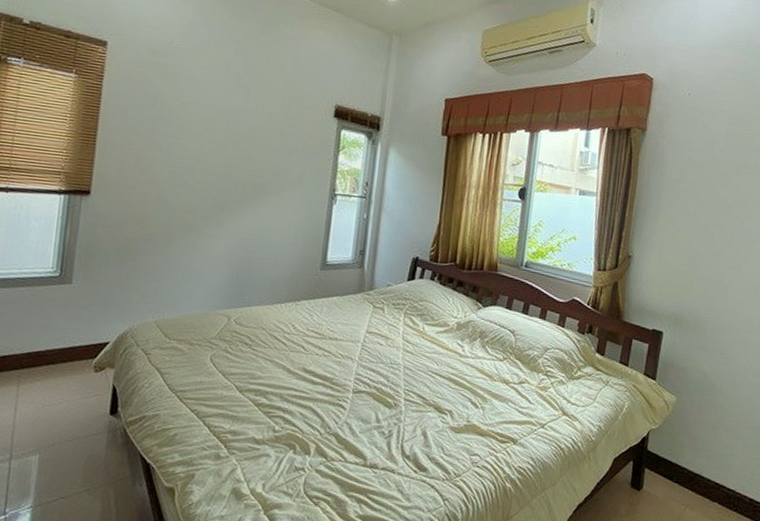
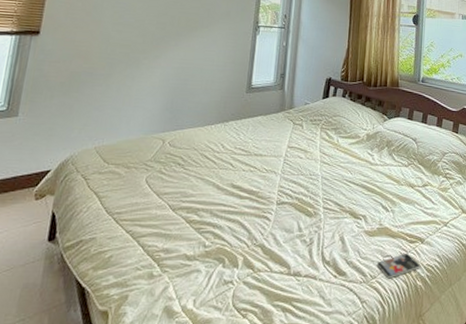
smartphone: none [461,453,511,478] -> present [376,254,420,279]

